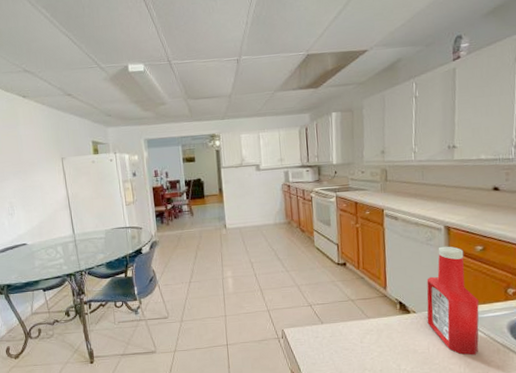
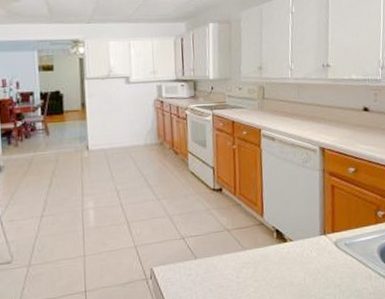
ketchup bottle: present [426,246,479,356] -> none [303,168,353,284]

